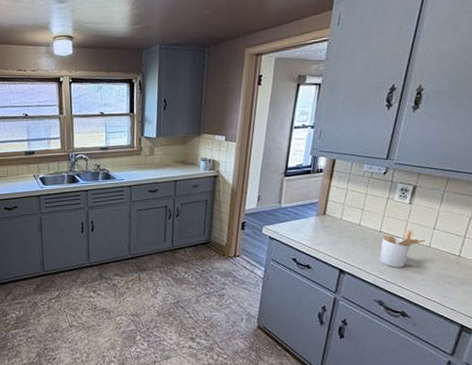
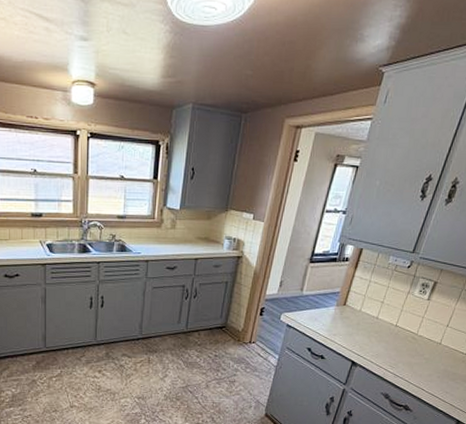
utensil holder: present [379,229,426,268] -> none [391,325,438,363]

